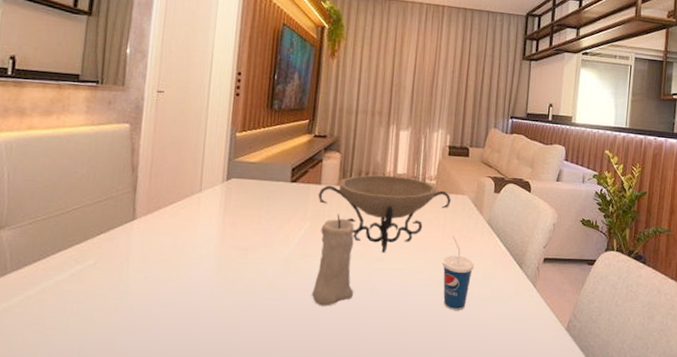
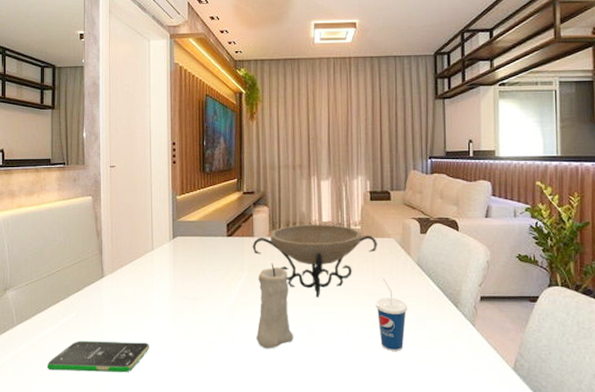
smartphone: none [46,293,186,331] -> present [46,341,150,373]

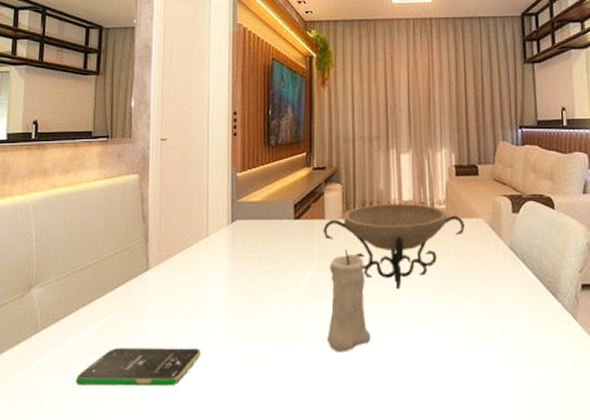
cup: present [375,278,408,351] -> none [463,265,501,351]

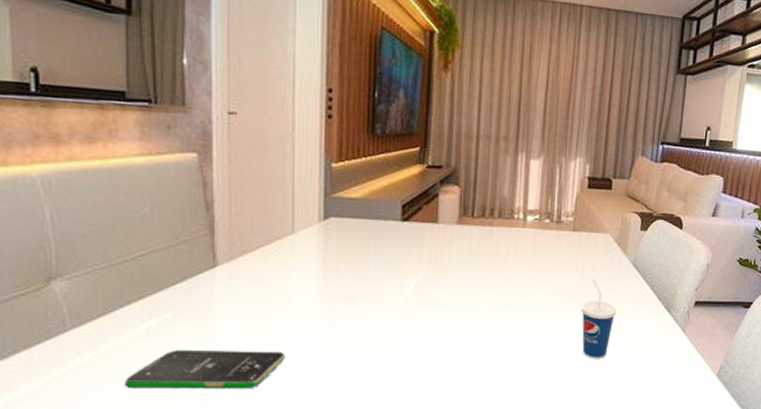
decorative bowl: present [323,203,465,289] -> none [435,211,591,299]
candle: present [327,249,371,352] -> none [433,256,481,358]
cup: none [463,265,501,351] -> present [580,279,617,359]

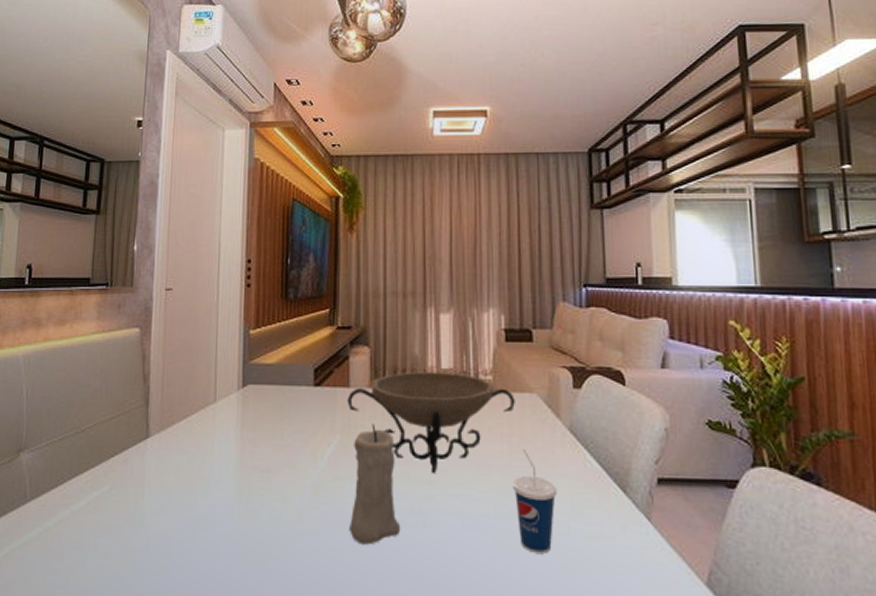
smartphone: present [123,350,287,389] -> none [65,525,206,572]
candle: none [433,256,481,358] -> present [349,424,401,545]
decorative bowl: none [435,211,591,299] -> present [347,371,515,473]

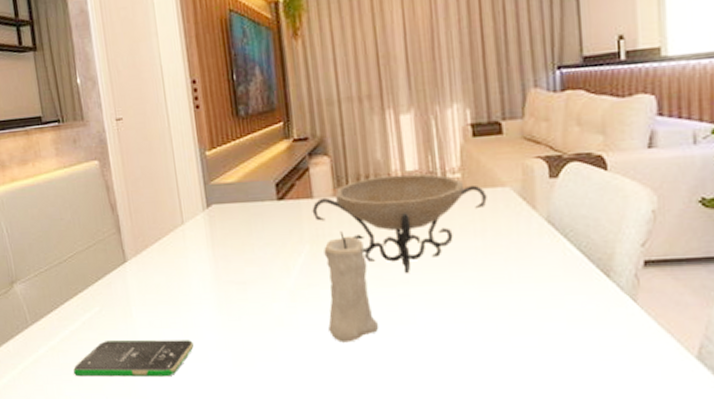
smartphone: none [65,525,206,572] -> present [73,340,195,377]
cup: present [512,449,558,553] -> none [488,243,537,339]

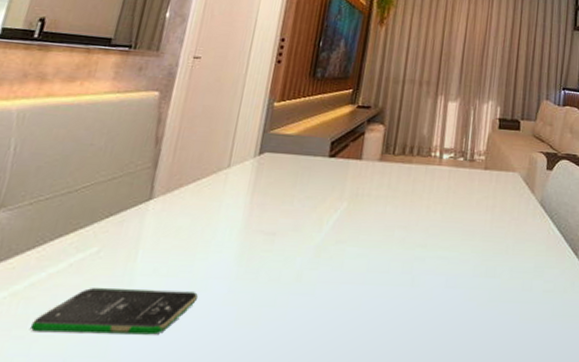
decorative bowl: present [312,173,487,273] -> none [357,149,501,238]
candle: present [324,231,379,343] -> none [344,193,396,303]

